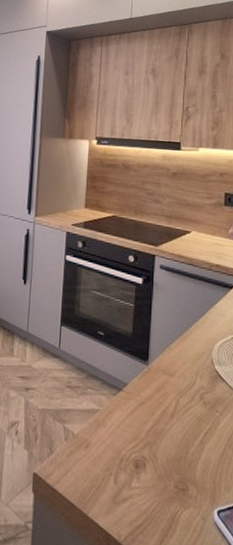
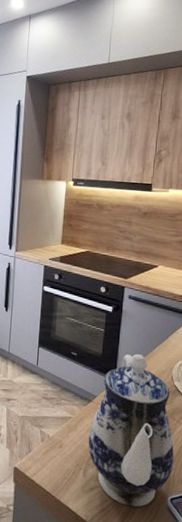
teapot: none [119,333,219,523] -> present [88,354,175,507]

